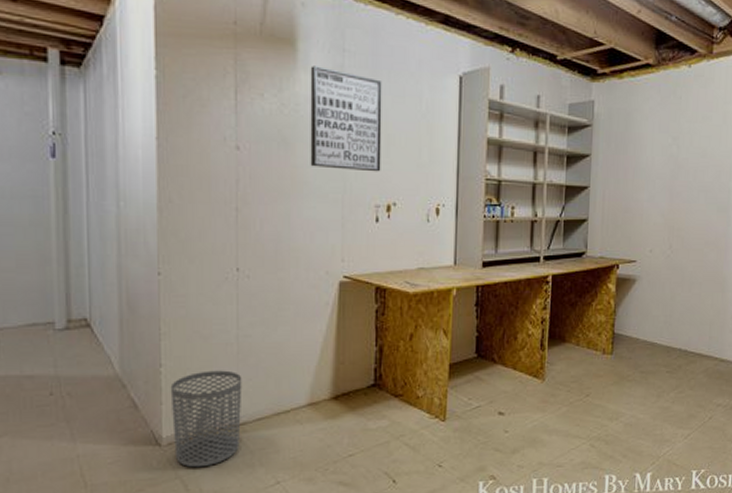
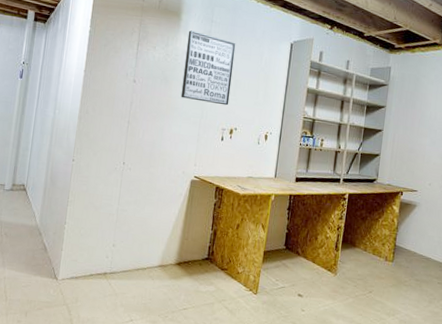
waste bin: present [170,370,242,468] -> none [65,231,117,300]

